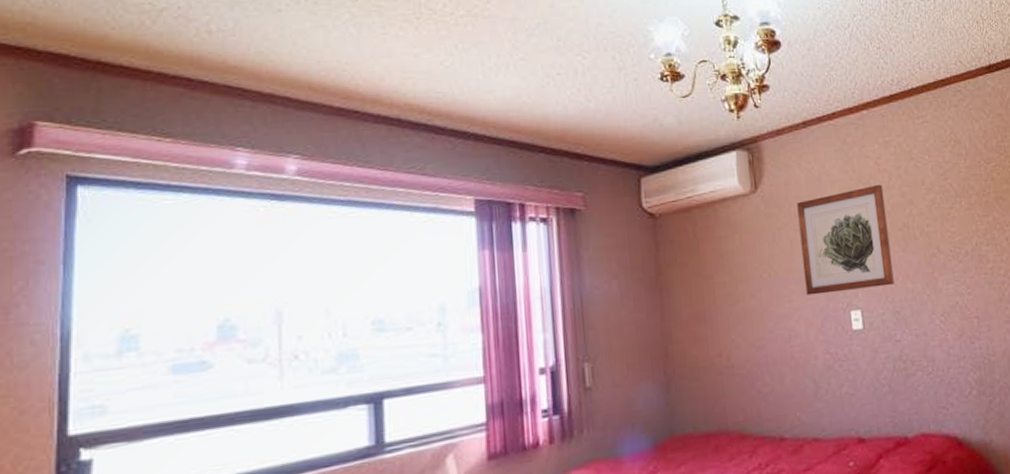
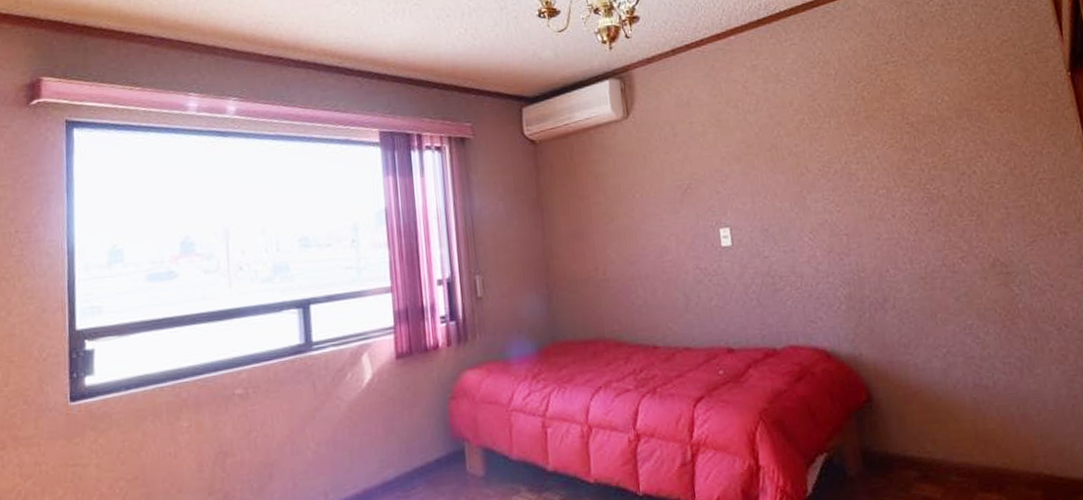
wall art: present [797,184,895,296] -> none [667,107,763,214]

